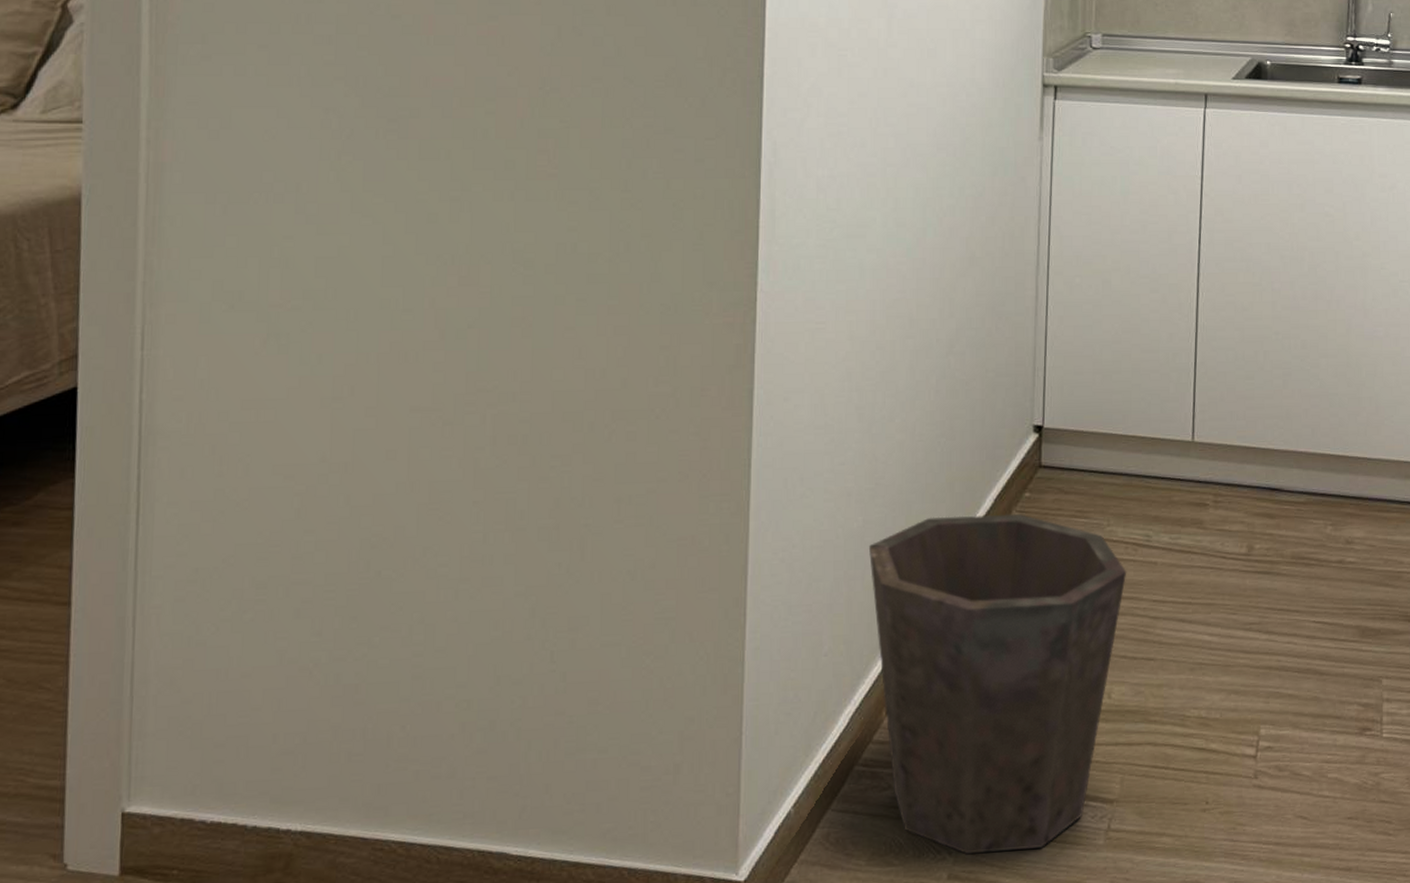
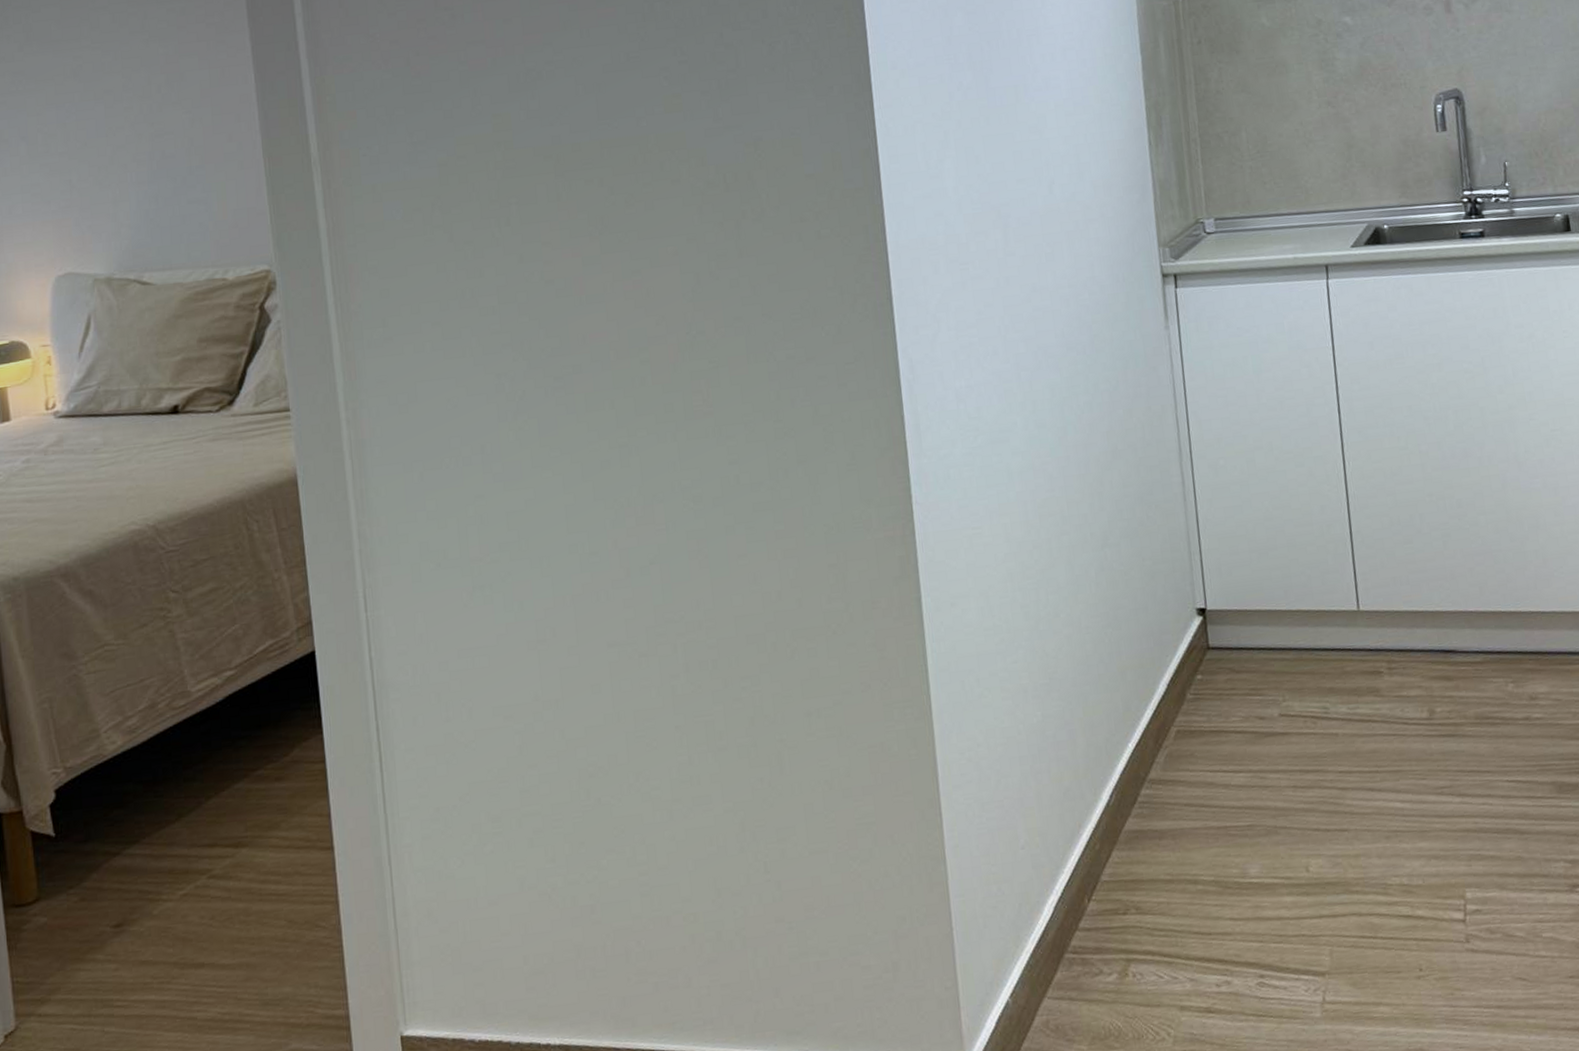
waste bin: present [868,513,1127,855] -> none [1050,696,1309,1034]

